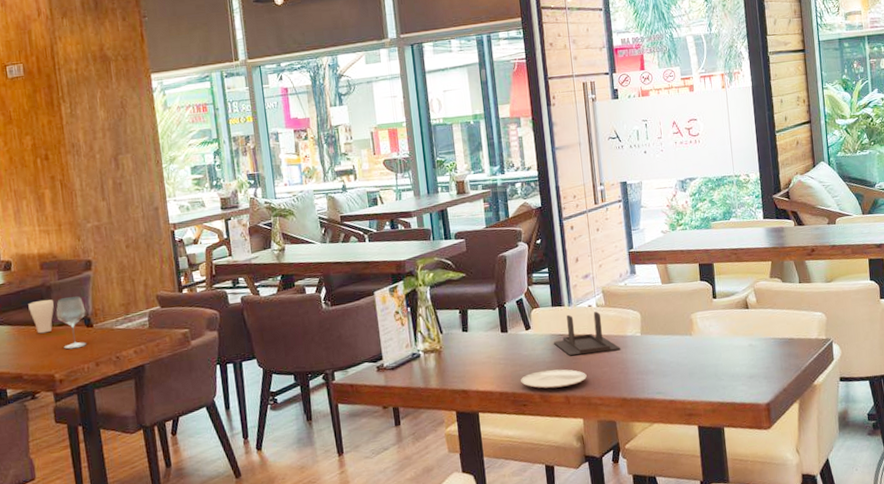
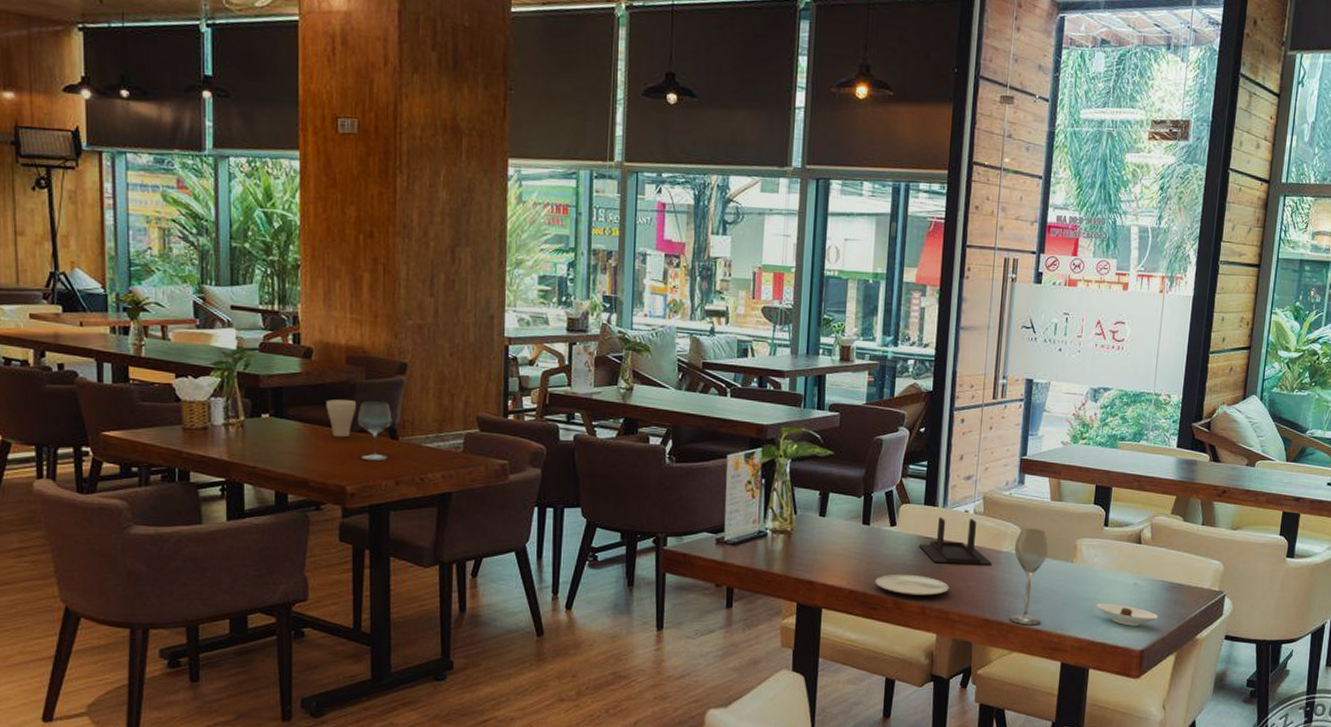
wineglass: none [637,310,672,398] -> present [1010,528,1050,625]
saucer: none [720,365,777,384] -> present [1096,603,1158,626]

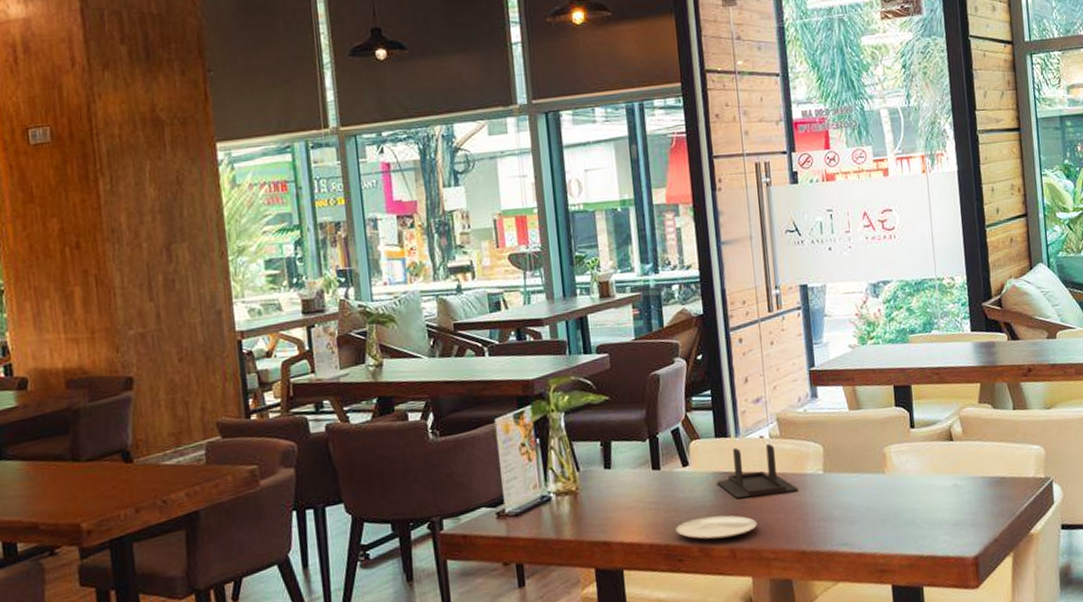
cup: present [326,399,356,438] -> none [48,427,82,471]
wine glass: present [357,401,392,462] -> none [85,423,125,492]
wineglass: present [1010,528,1050,625] -> none [819,443,861,551]
saucer: present [1096,603,1158,626] -> none [918,510,987,533]

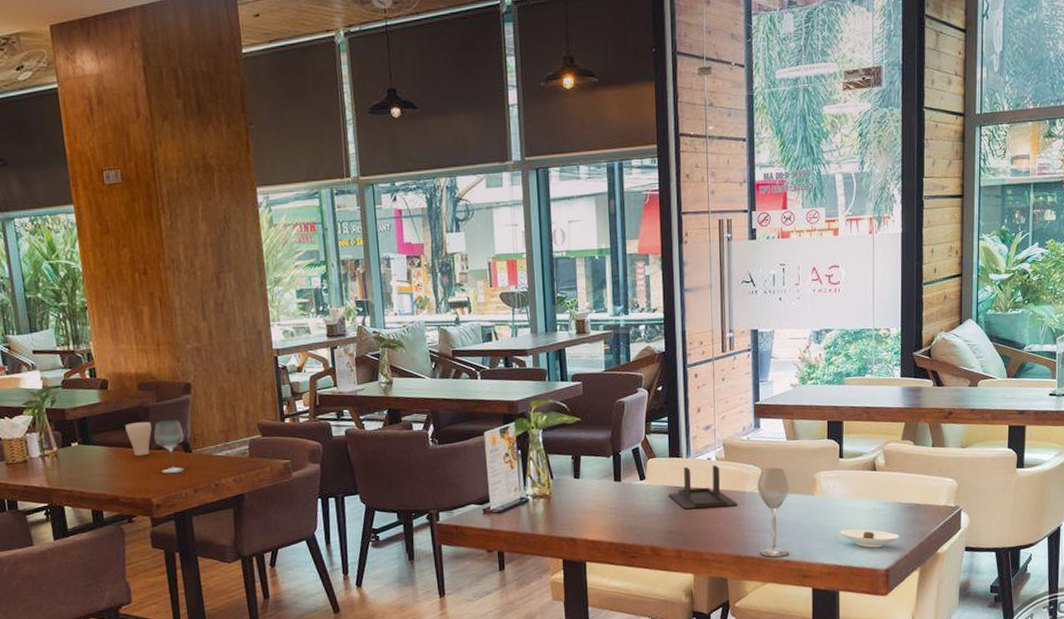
cup: none [48,427,82,471] -> present [125,422,152,457]
wine glass: none [85,423,125,492] -> present [154,420,186,474]
plate: present [676,515,757,540] -> none [632,522,700,542]
wineglass: none [819,443,861,551] -> present [757,467,790,557]
saucer: none [918,510,987,533] -> present [840,528,900,548]

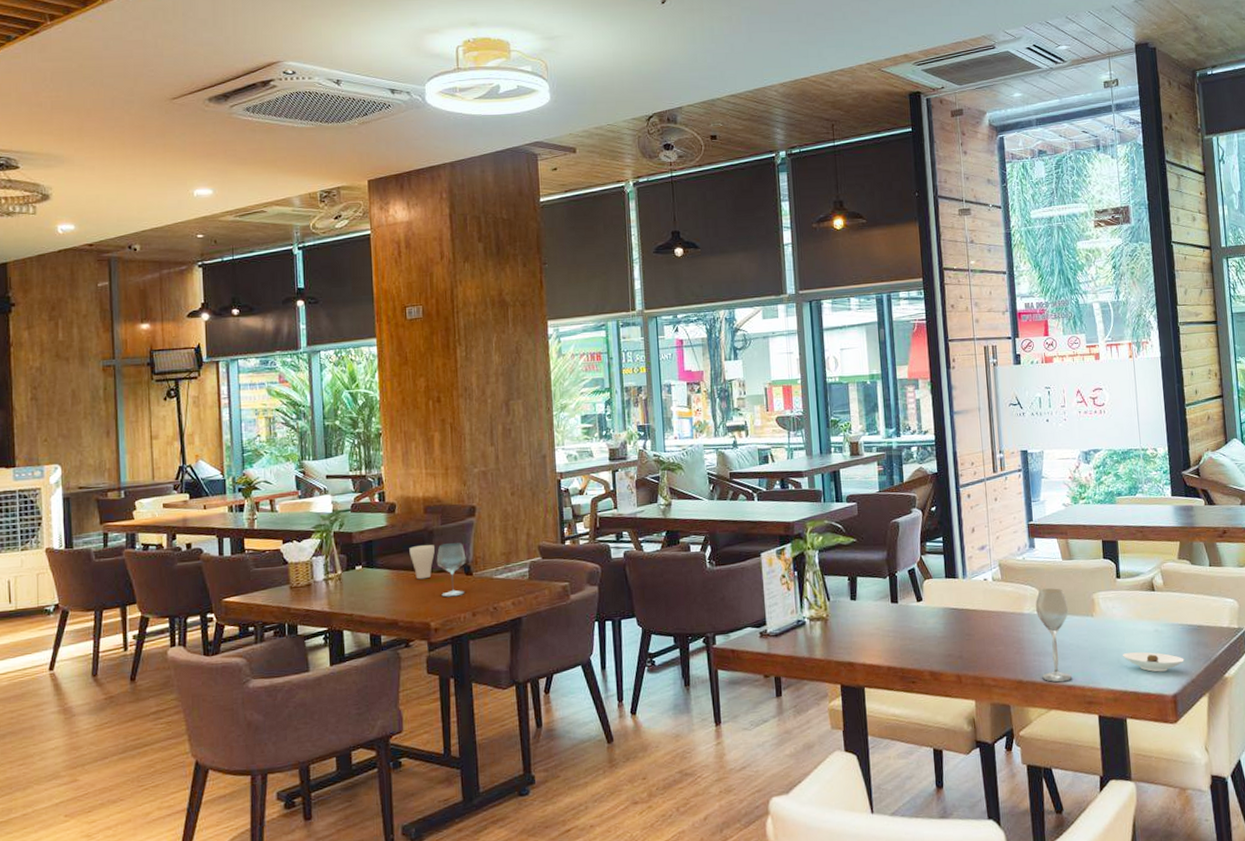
napkin holder: present [669,465,738,510] -> none [946,586,1017,632]

